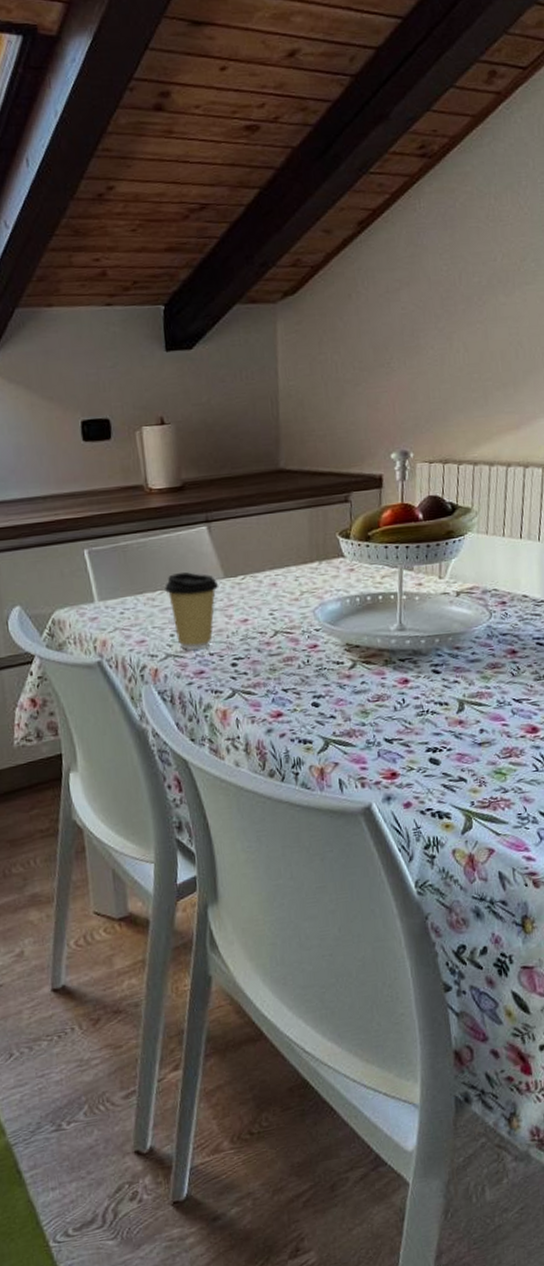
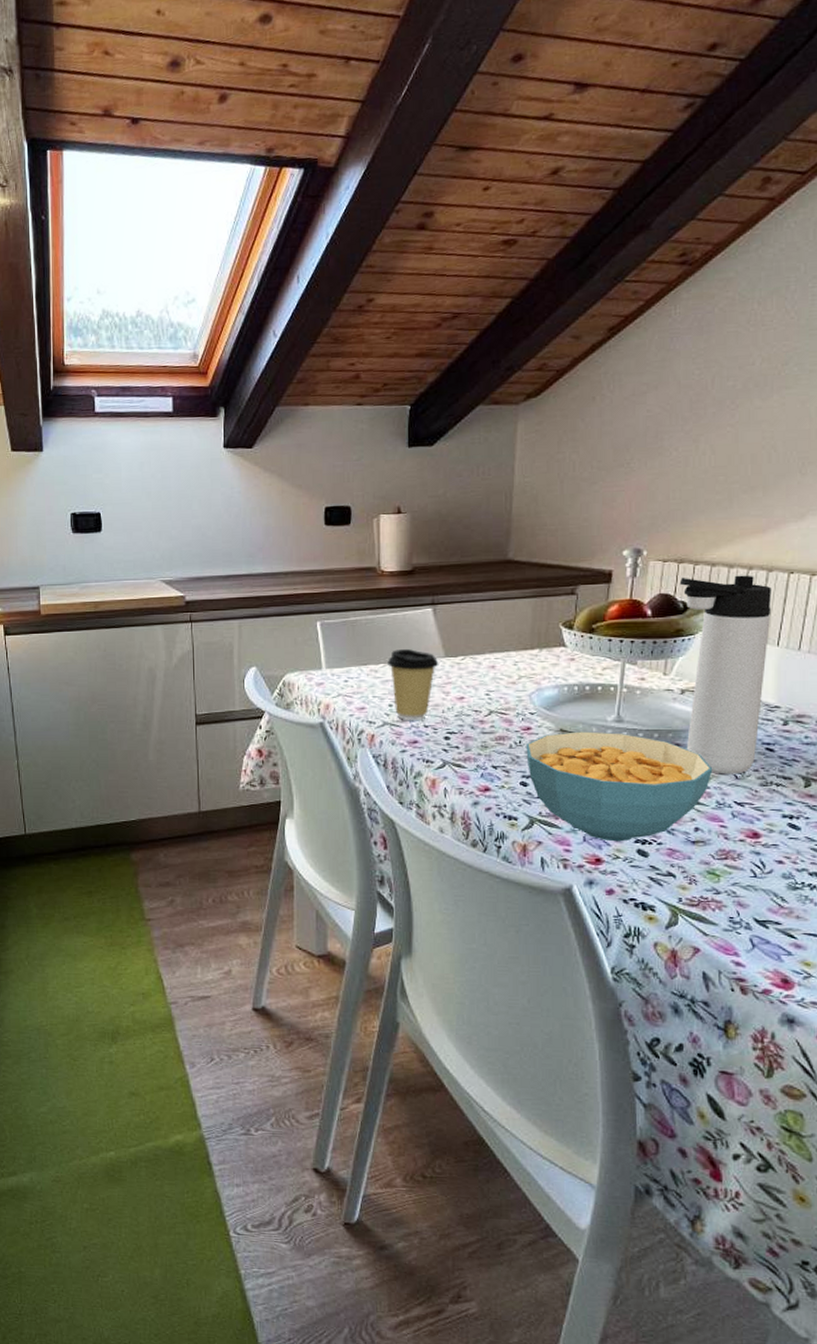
cereal bowl: none [314,641,492,754] -> present [526,731,713,842]
thermos bottle: none [446,472,531,673] -> present [679,575,772,774]

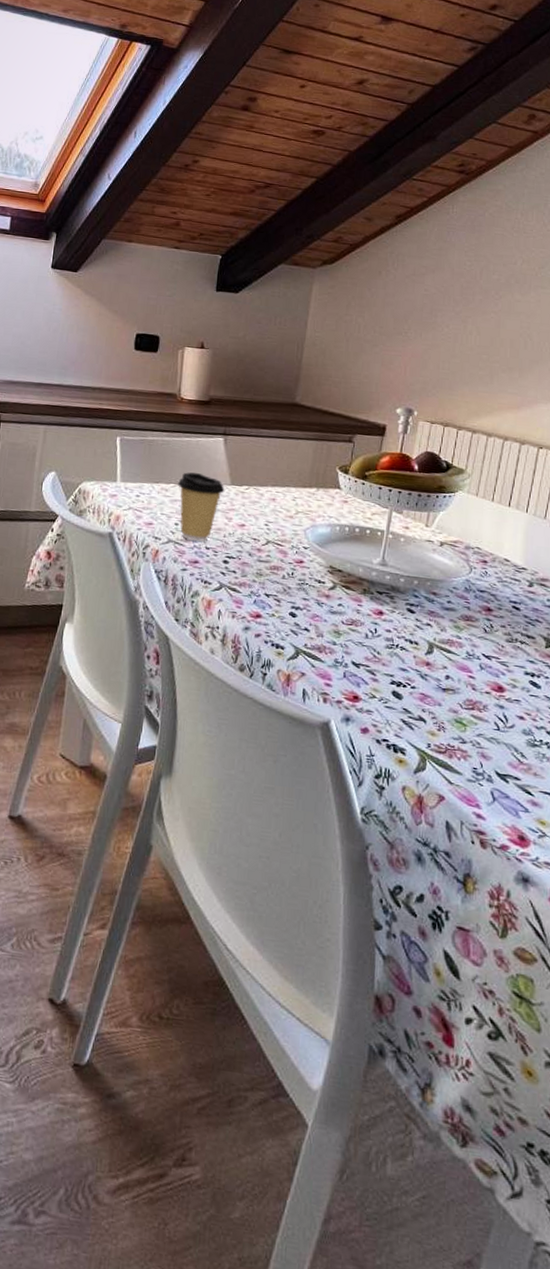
cereal bowl: present [526,731,713,842] -> none [297,569,465,682]
thermos bottle: present [679,575,772,774] -> none [443,439,523,628]

